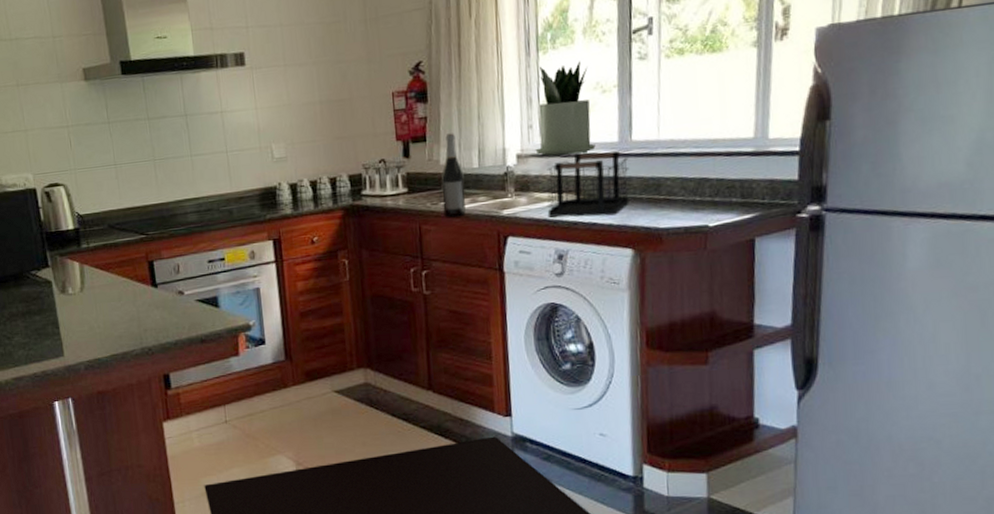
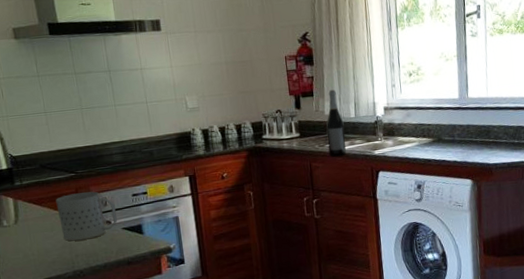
mug: none [124,256,190,314] -> present [55,191,117,241]
planter: present [535,61,596,156] -> none [398,36,442,108]
dish rack: present [546,151,630,218] -> none [407,105,468,156]

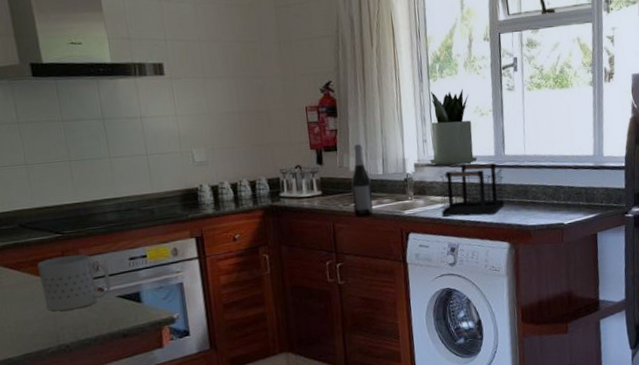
planter: none [398,36,442,108] -> present [429,89,477,166]
dish rack: none [407,105,468,156] -> present [439,163,505,217]

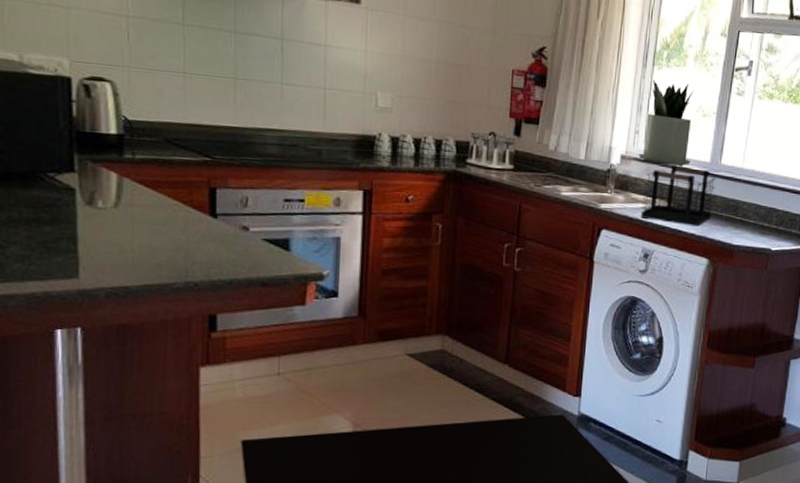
mug: present [37,254,111,312] -> none [177,183,258,245]
wine bottle: present [351,144,373,218] -> none [545,121,570,203]

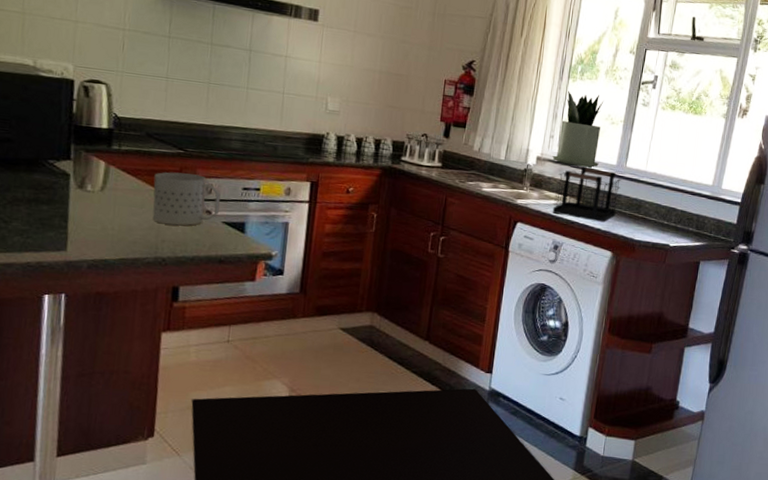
mug: none [177,183,258,245] -> present [152,172,221,226]

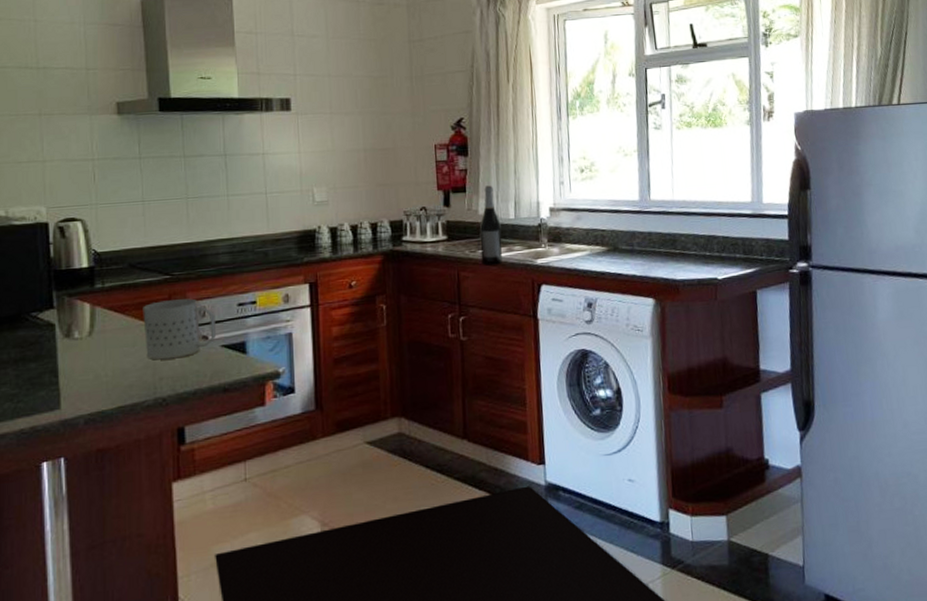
wine bottle: none [468,126,492,198] -> present [479,185,503,266]
planter: present [552,90,604,168] -> none [566,127,620,210]
dish rack: present [552,166,622,223] -> none [576,208,650,268]

